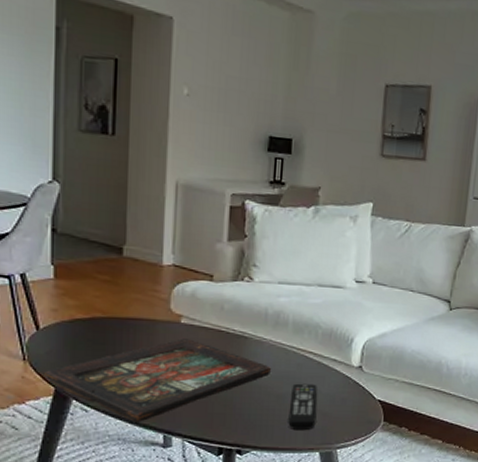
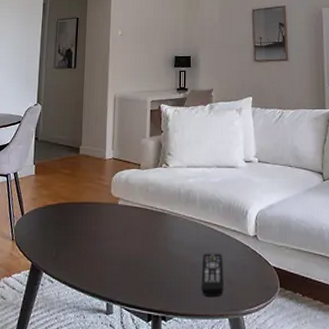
decorative tray: present [44,338,272,422] -> none [25,217,186,291]

